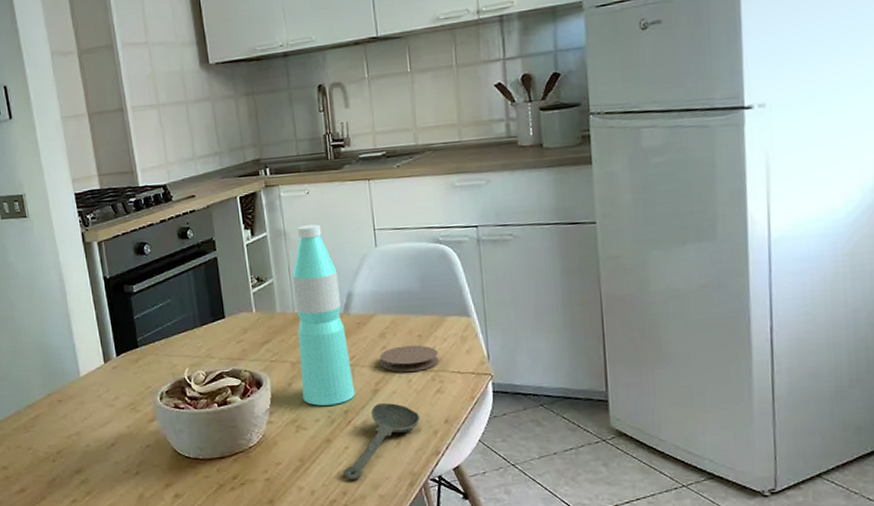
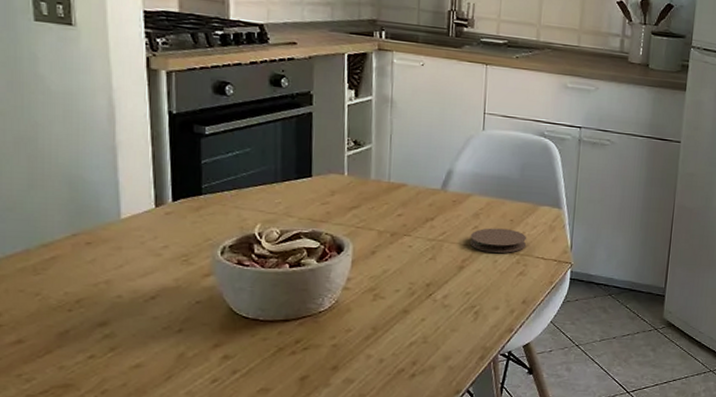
water bottle: present [292,224,355,406] -> none [385,96,441,277]
spoon: present [343,402,421,480] -> none [416,279,501,350]

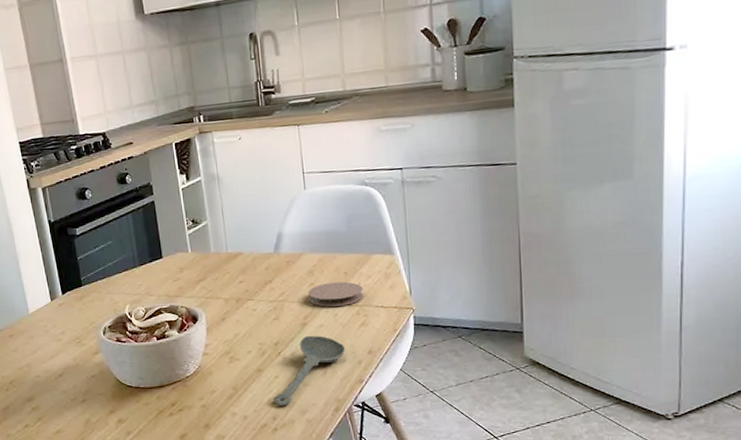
spoon: none [416,279,501,350] -> present [273,335,346,406]

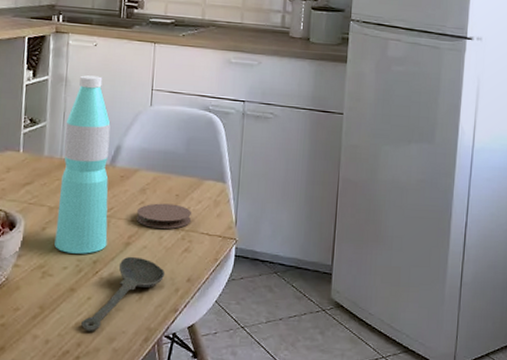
water bottle: none [225,168,285,339] -> present [54,75,111,254]

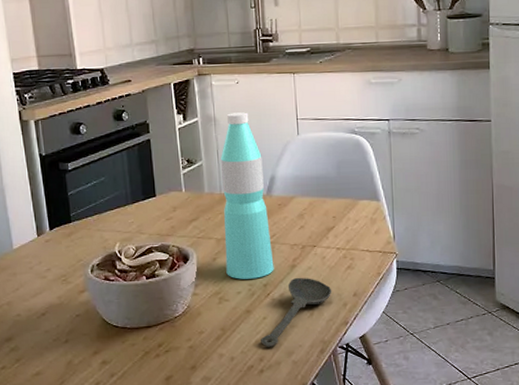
coaster: present [136,203,192,229] -> none [297,225,351,250]

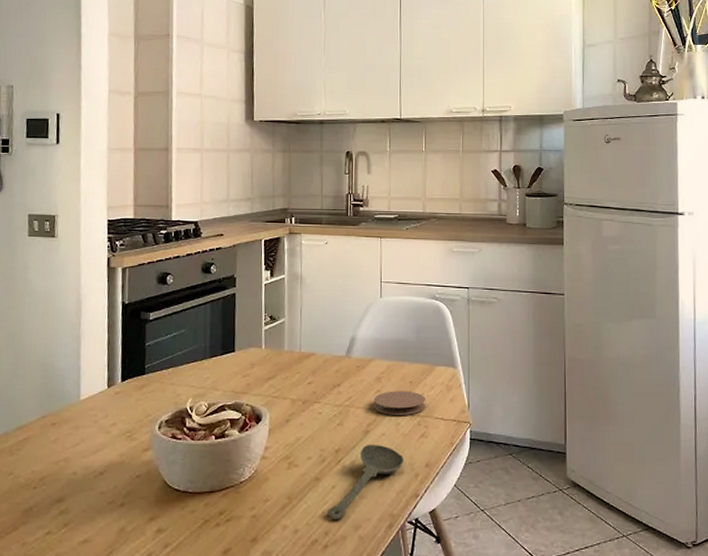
water bottle: present [220,112,274,279] -> none [298,272,348,444]
coaster: none [297,225,351,250] -> present [373,391,426,415]

